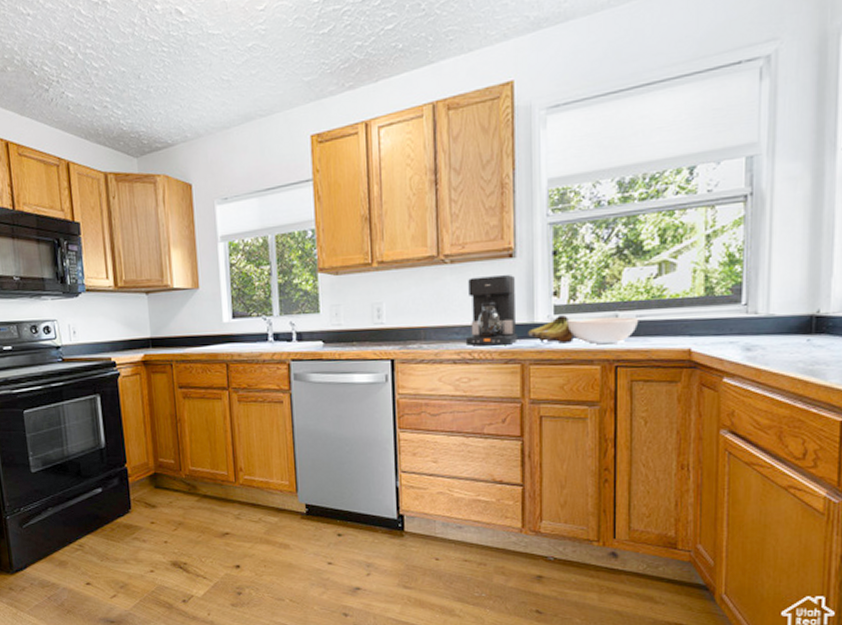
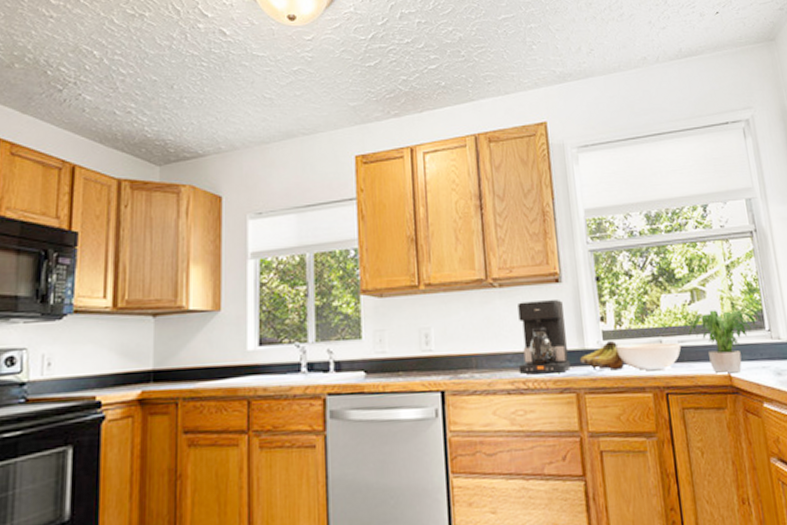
potted plant: none [646,281,738,349] -> present [684,308,762,374]

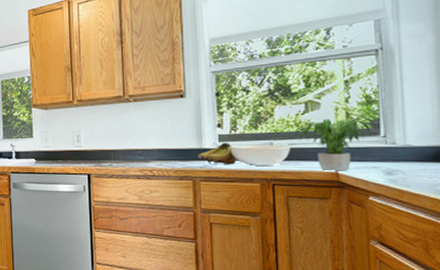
coffee maker: present [518,300,572,374] -> none [146,111,190,165]

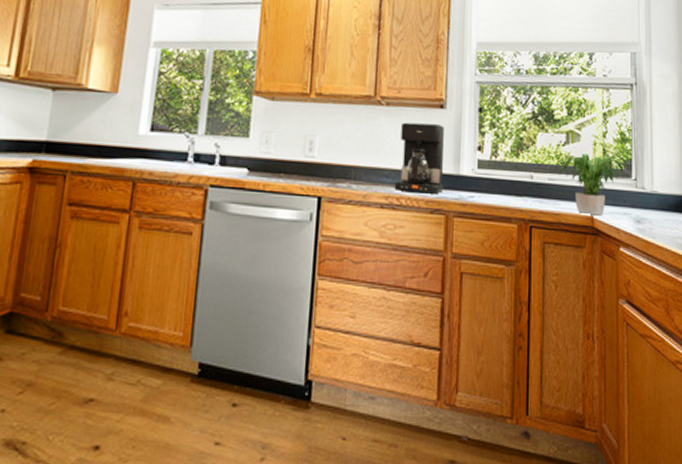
coffee maker: none [146,111,190,165] -> present [394,122,445,194]
fruit: present [197,143,236,165] -> none [452,170,494,199]
bowl: present [230,144,291,166] -> none [489,174,551,203]

